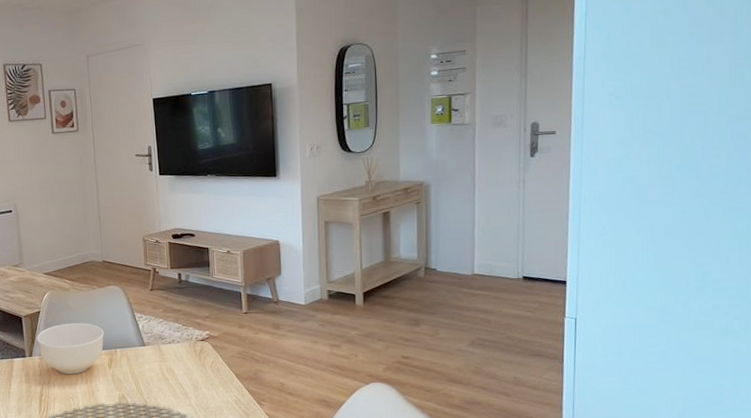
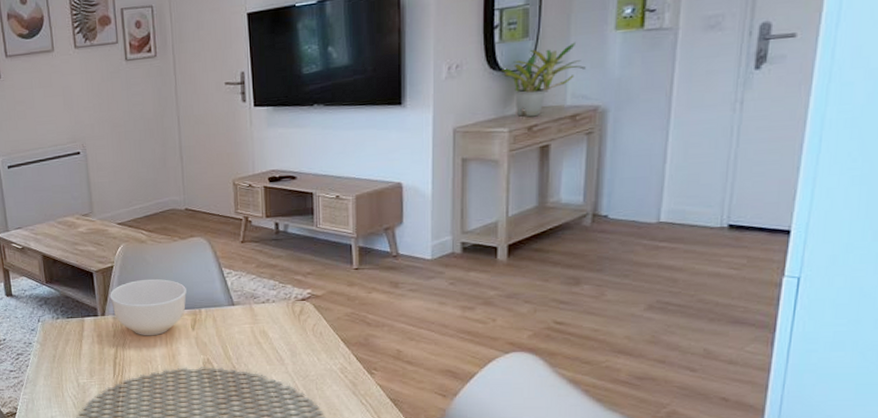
potted plant: none [349,132,412,190] -> present [500,42,586,118]

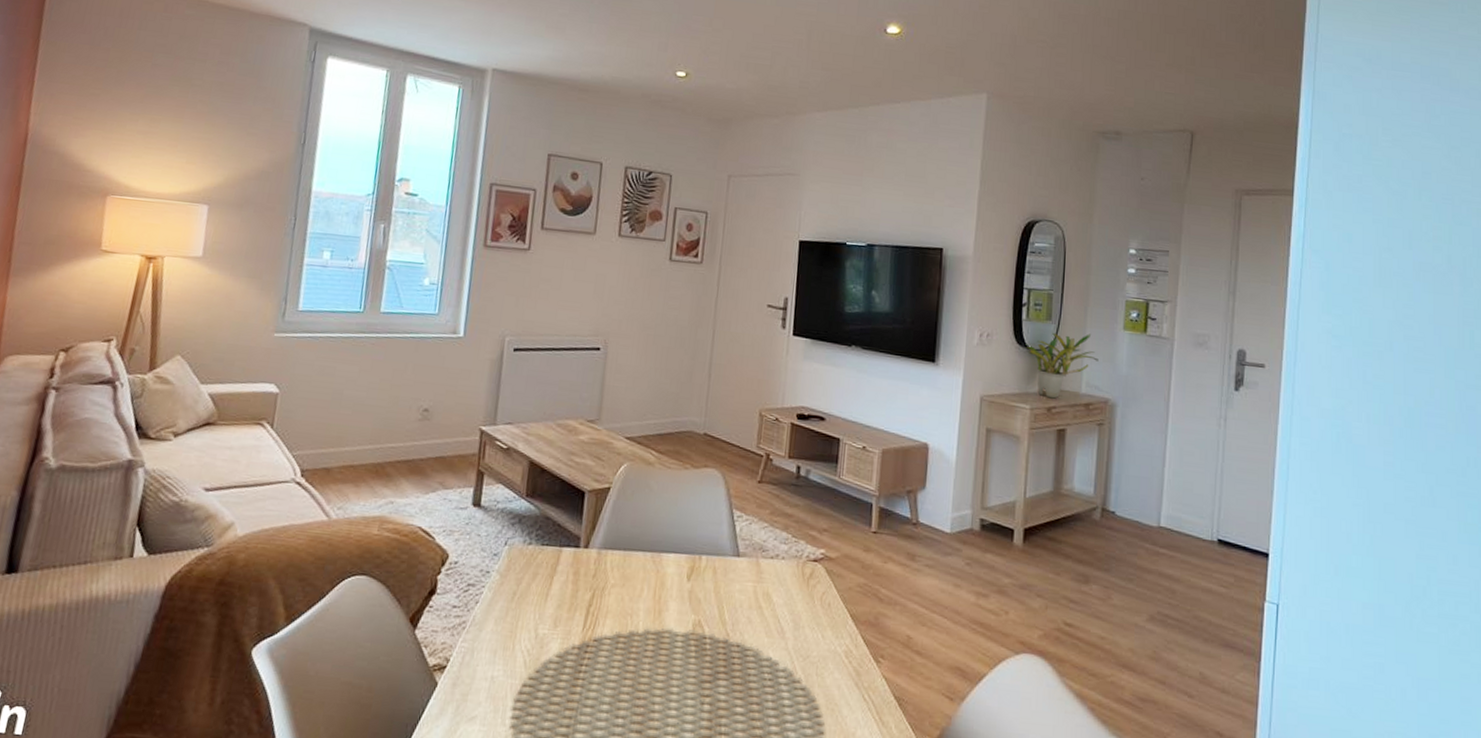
bowl: present [110,278,187,336] -> none [598,509,689,583]

